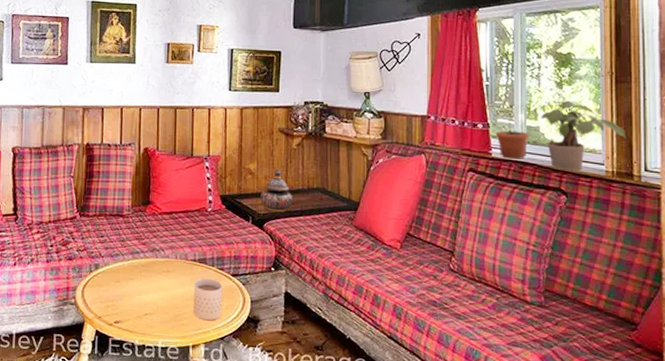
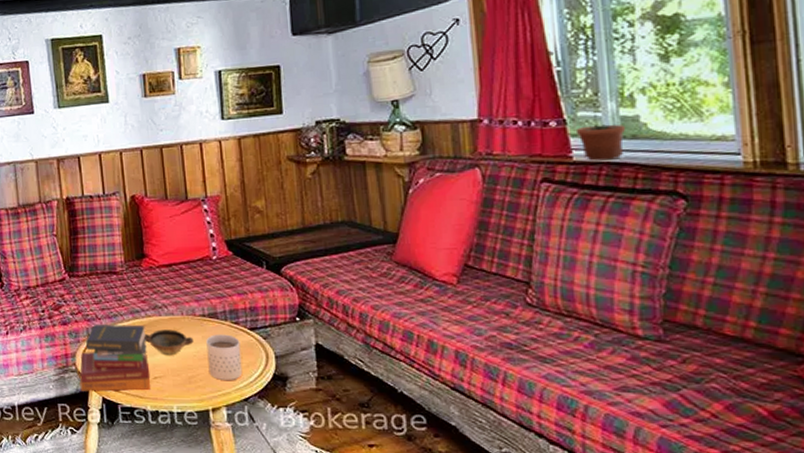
books: none [76,262,142,325] -> present [79,325,151,392]
bowl: none [140,270,183,296] -> present [143,329,194,357]
decorative jar: present [259,167,293,212] -> none [272,202,314,254]
potted plant: present [541,100,626,171] -> none [640,76,773,167]

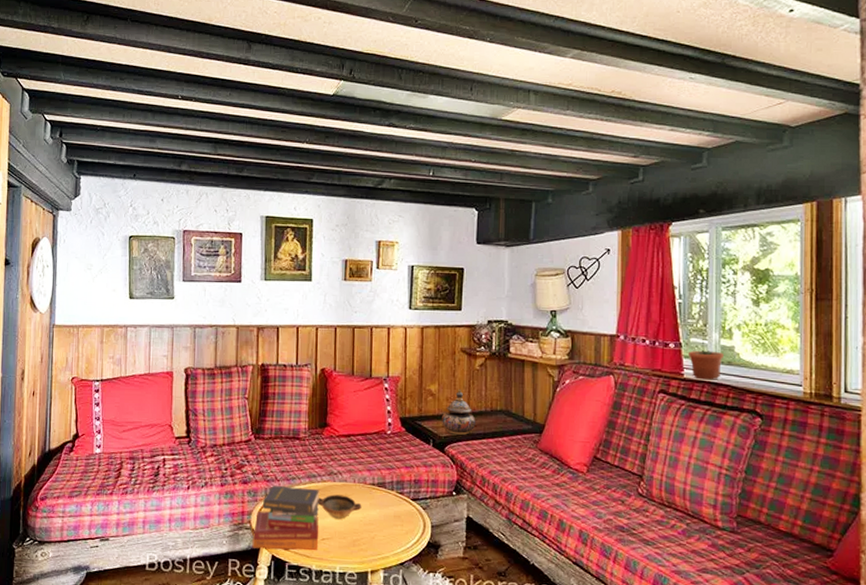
mug: present [206,334,243,381] -> none [372,502,403,546]
decorative jar: none [272,202,314,254] -> present [441,389,476,435]

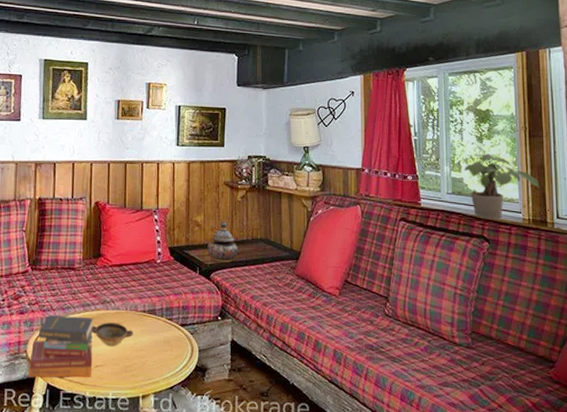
planter: present [687,350,723,380] -> none [423,182,454,209]
potted plant: none [736,318,826,392] -> present [464,153,540,219]

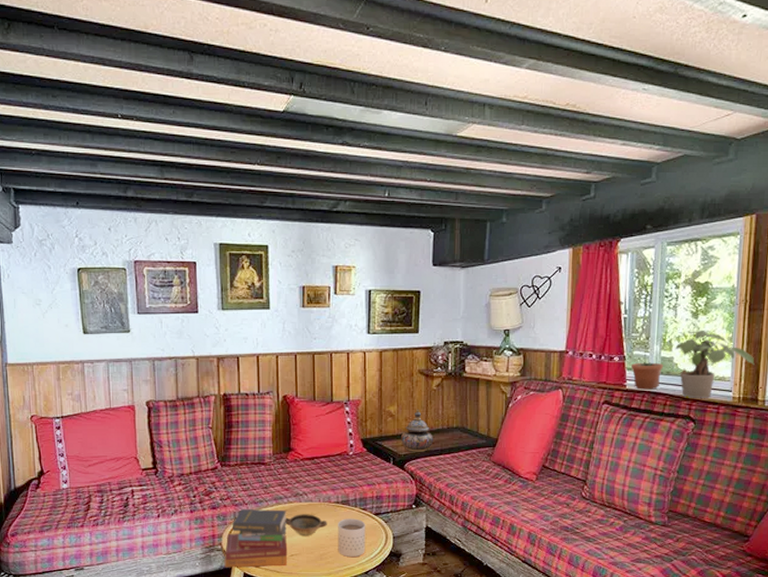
mug: none [143,328,172,371] -> present [338,518,366,558]
planter: none [423,182,454,209] -> present [630,362,663,390]

